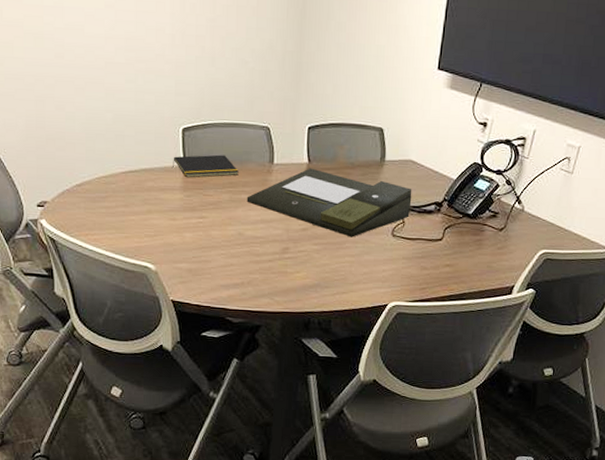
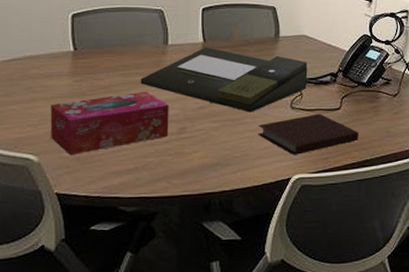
tissue box: none [165,209,274,267] -> present [50,91,169,156]
notepad: present [173,154,239,178] -> none [60,38,132,63]
notebook: none [358,243,459,283] -> present [258,113,358,155]

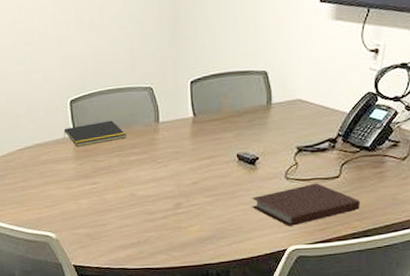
tissue box: present [50,91,169,156] -> none [61,170,166,232]
notepad: none [60,38,132,63] -> present [63,120,126,147]
document tray: present [140,47,308,112] -> none [136,121,303,185]

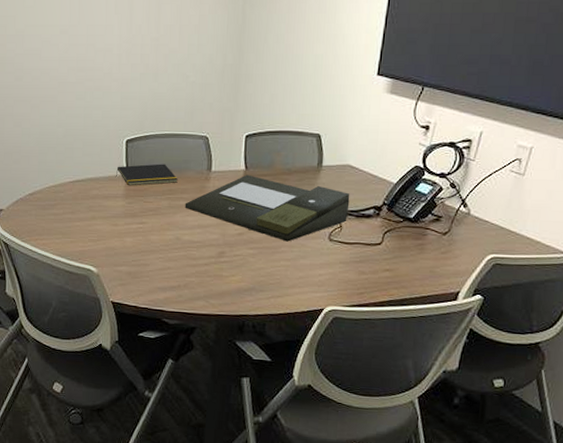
document tray: none [136,121,303,185] -> present [184,174,350,242]
notebook: present [252,183,360,226] -> none [294,247,399,287]

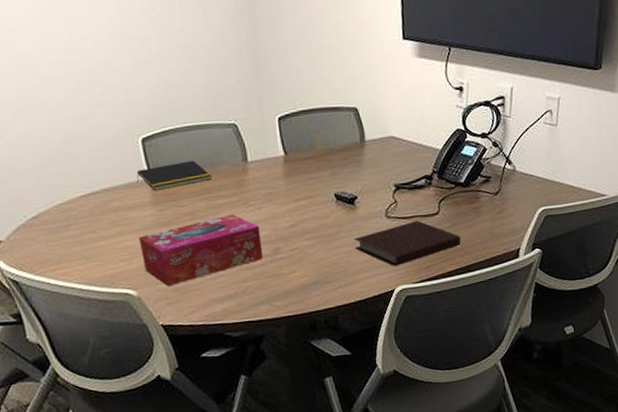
tissue box: none [107,215,210,270] -> present [139,214,264,287]
document tray: present [184,174,350,242] -> none [225,160,401,226]
notebook: none [294,247,399,287] -> present [354,220,461,266]

